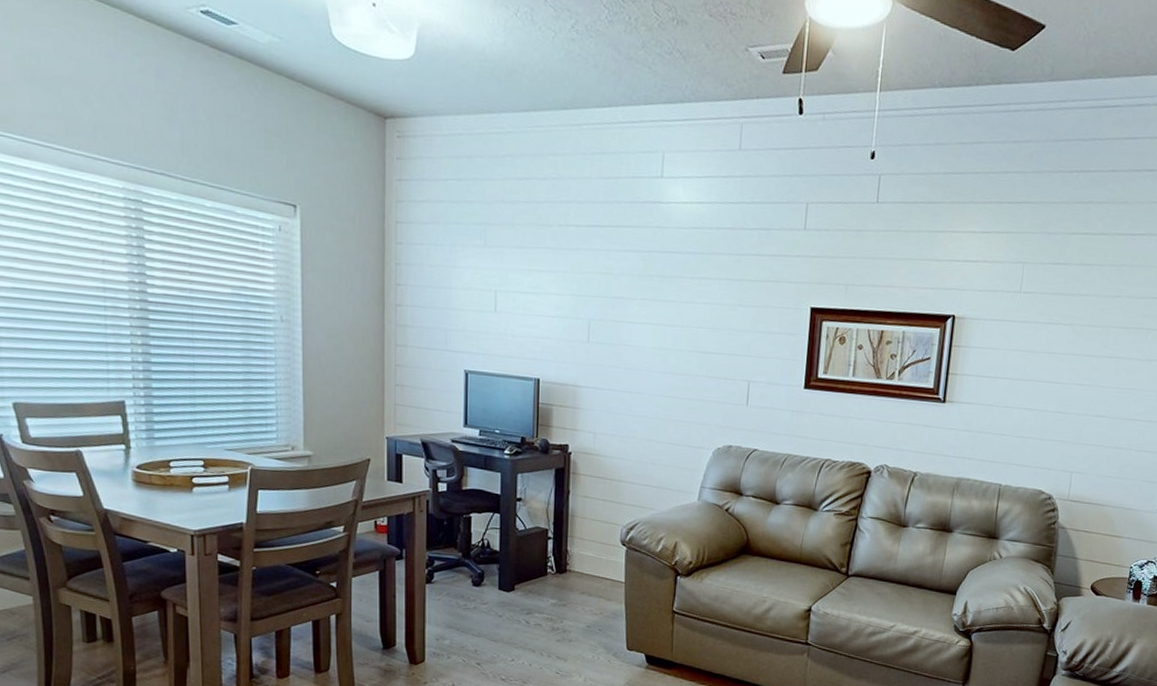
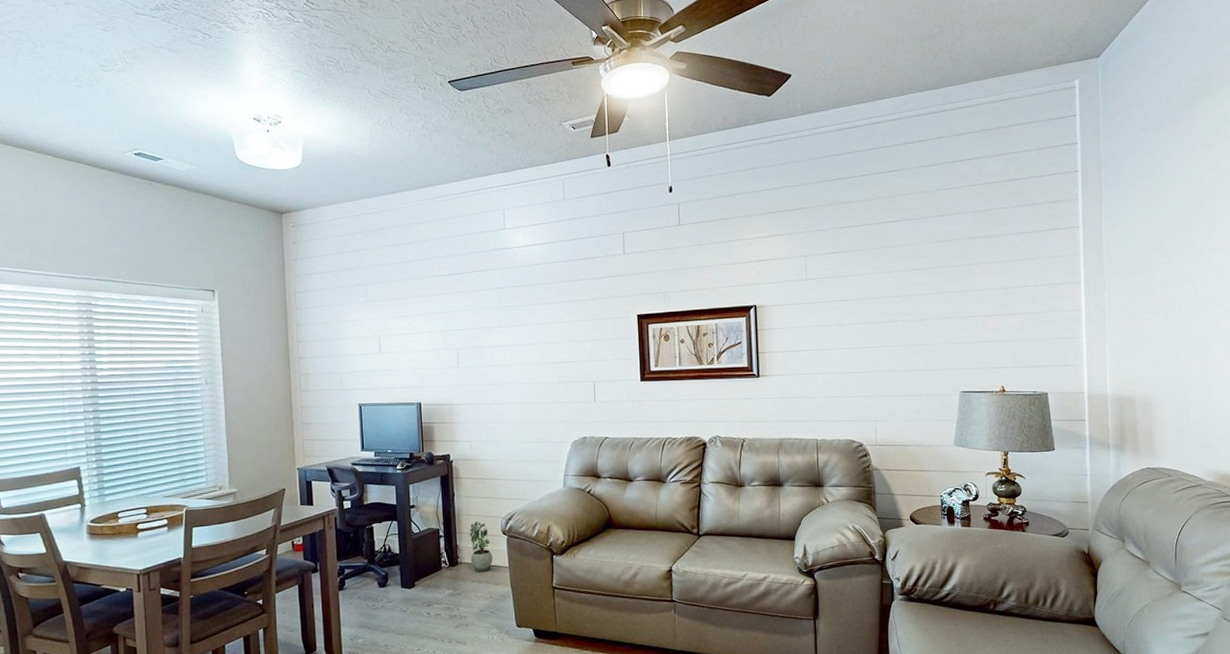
potted plant: none [581,526,608,584] -> present [469,521,493,572]

